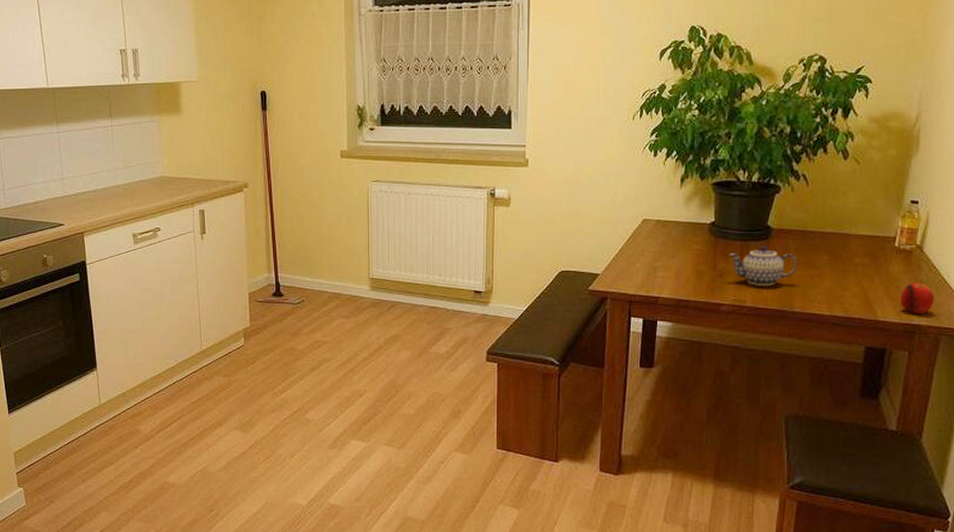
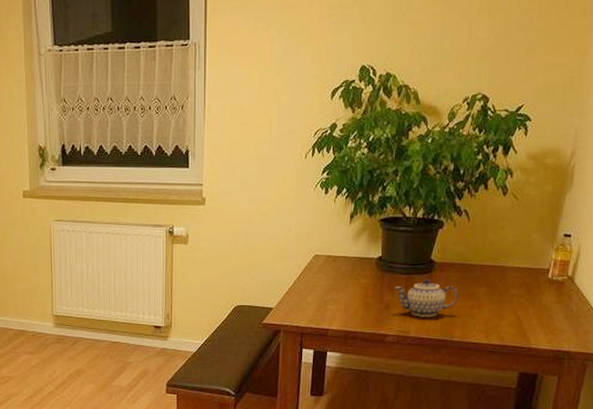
fruit: present [900,283,934,313] -> none [551,312,583,340]

